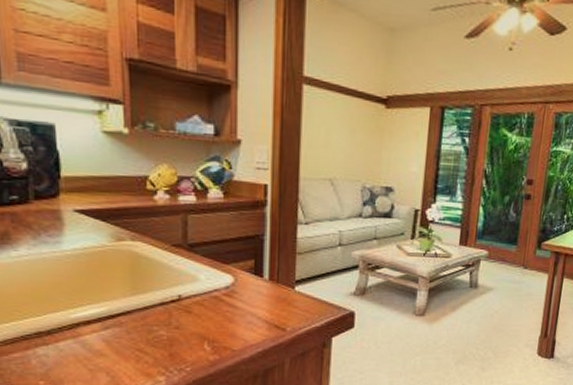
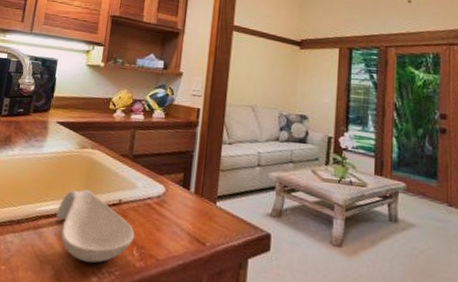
spoon rest: none [99,287,203,364] -> present [56,189,135,263]

